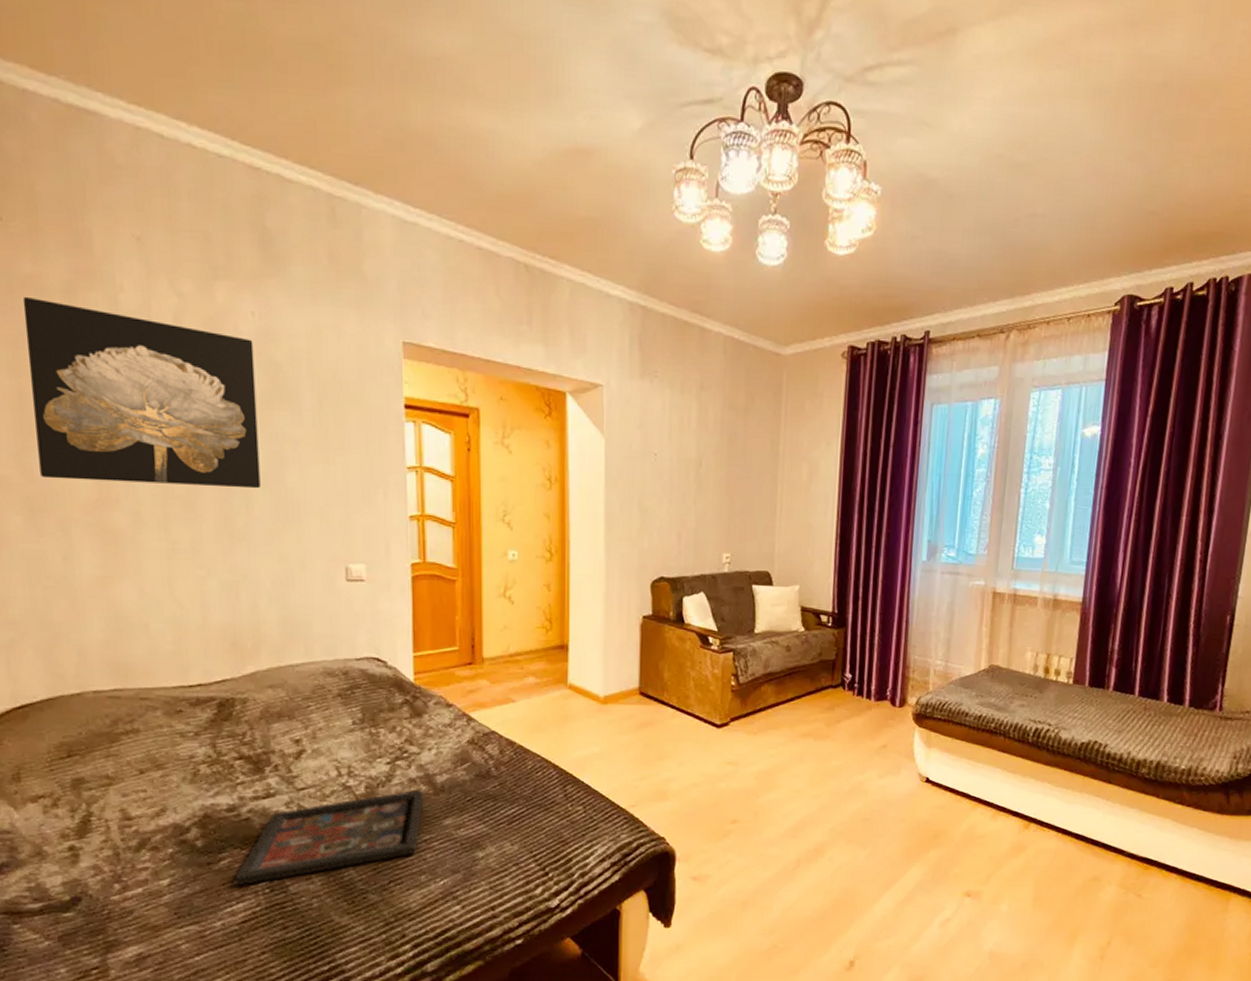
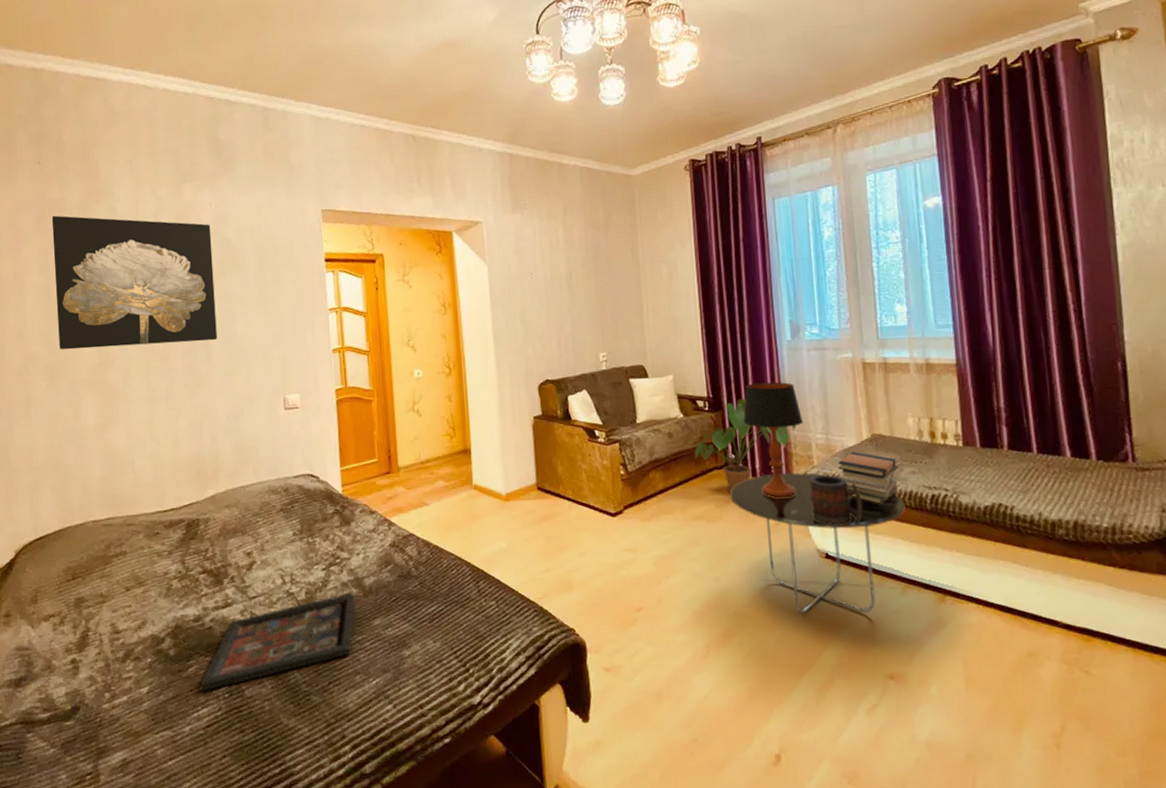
house plant: none [810,617,918,712] -> present [694,399,796,492]
side table: none [841,696,1009,835] -> present [729,472,905,614]
table lamp: none [866,602,926,722] -> present [743,382,804,498]
mug: none [920,702,970,751] -> present [810,475,863,525]
book stack: none [952,681,1010,735] -> present [837,451,899,505]

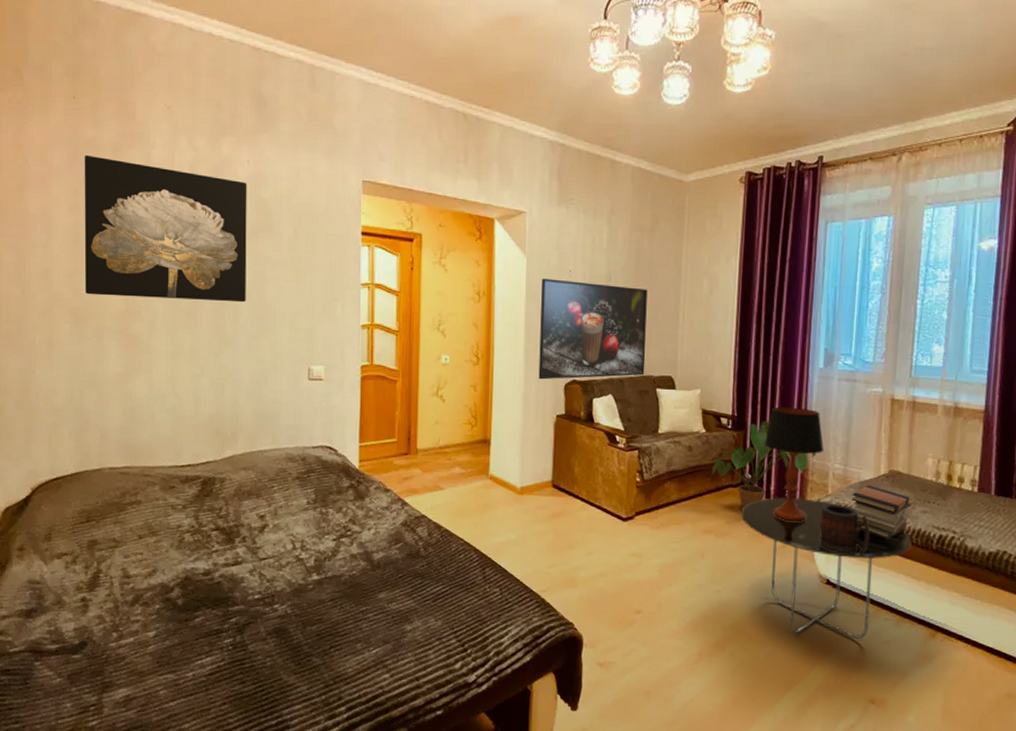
decorative tray: present [199,593,355,692] -> none [204,565,363,642]
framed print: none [505,282,616,383] -> present [538,278,648,380]

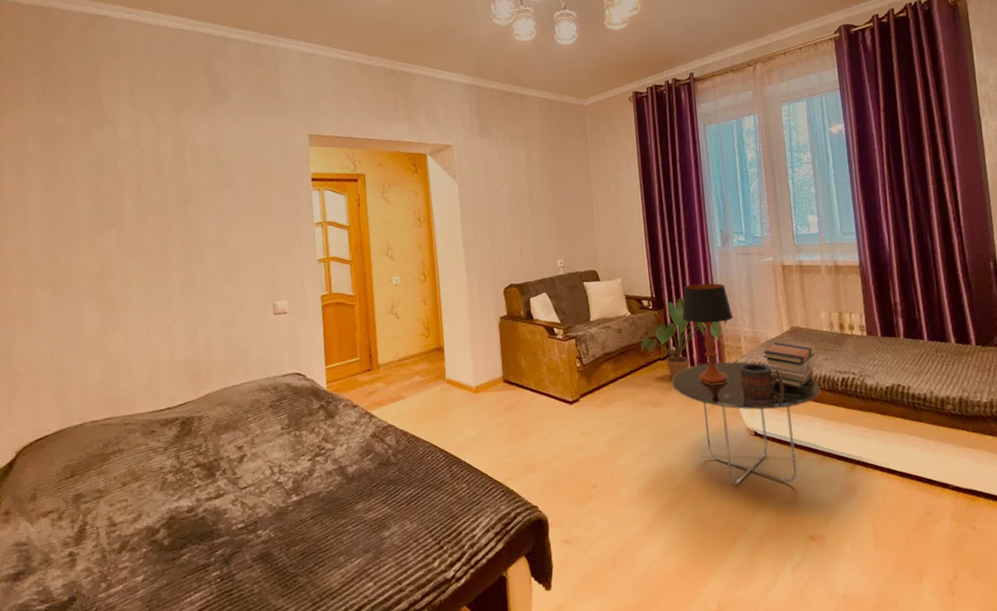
wall art: present [84,154,247,303] -> none [56,139,212,263]
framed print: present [538,278,648,380] -> none [473,198,572,288]

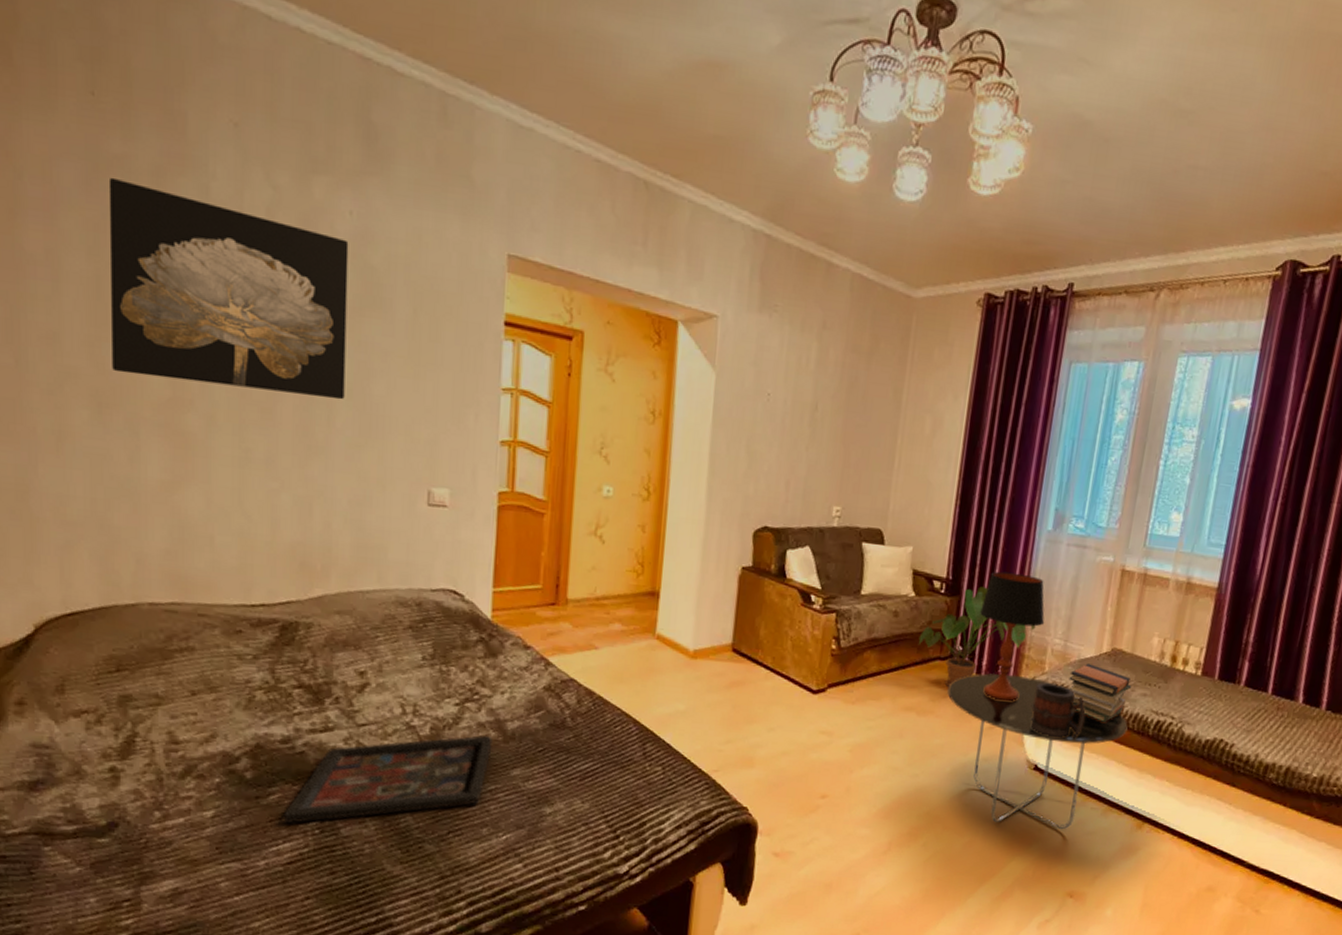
wall art: none [56,139,212,263] -> present [108,177,349,400]
decorative tray: none [192,481,339,578] -> present [282,735,493,824]

